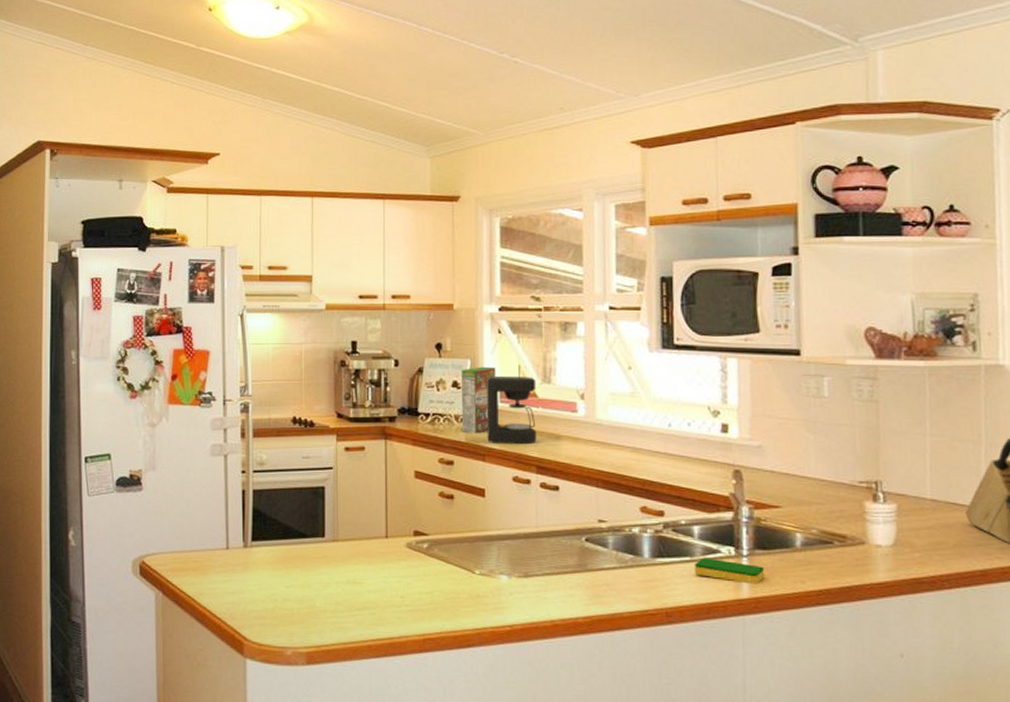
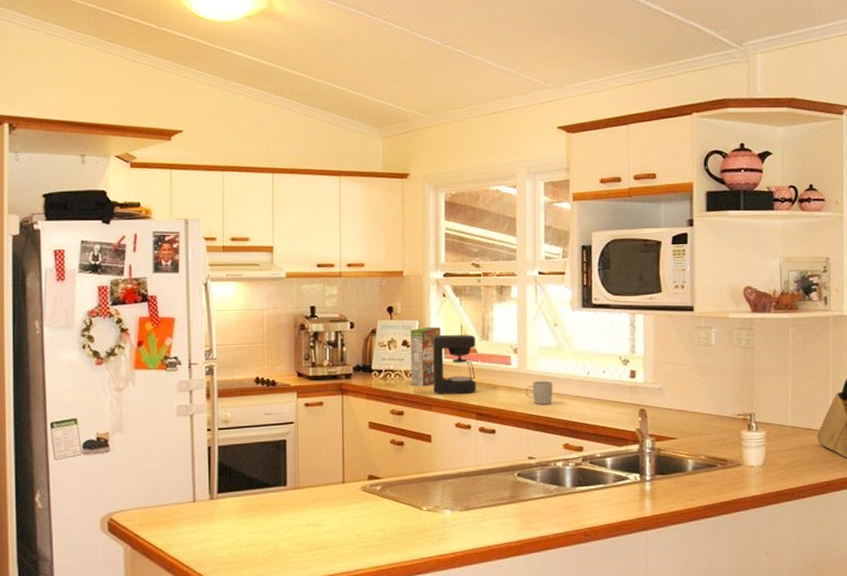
mug: none [594,432,628,460] -> present [525,380,553,405]
dish sponge: present [694,557,765,584] -> none [607,484,664,504]

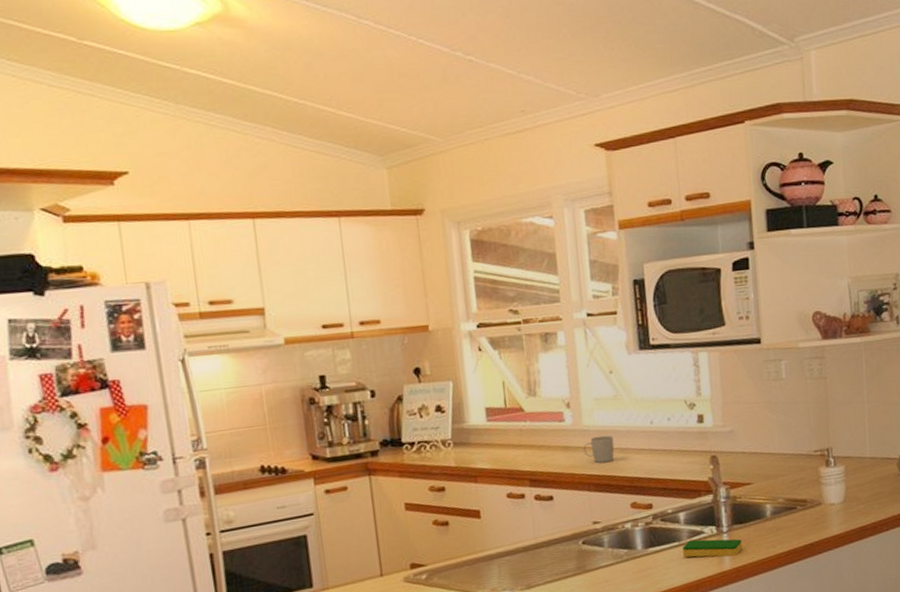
cereal box: present [410,326,441,387] -> none [444,386,480,458]
coffee maker: present [432,334,476,395] -> none [471,392,527,464]
dish sponge: none [607,484,664,504] -> present [682,538,743,558]

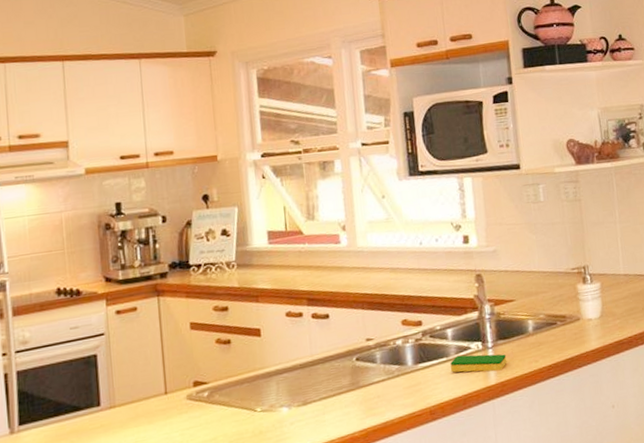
mug: present [583,435,615,464] -> none [357,256,387,283]

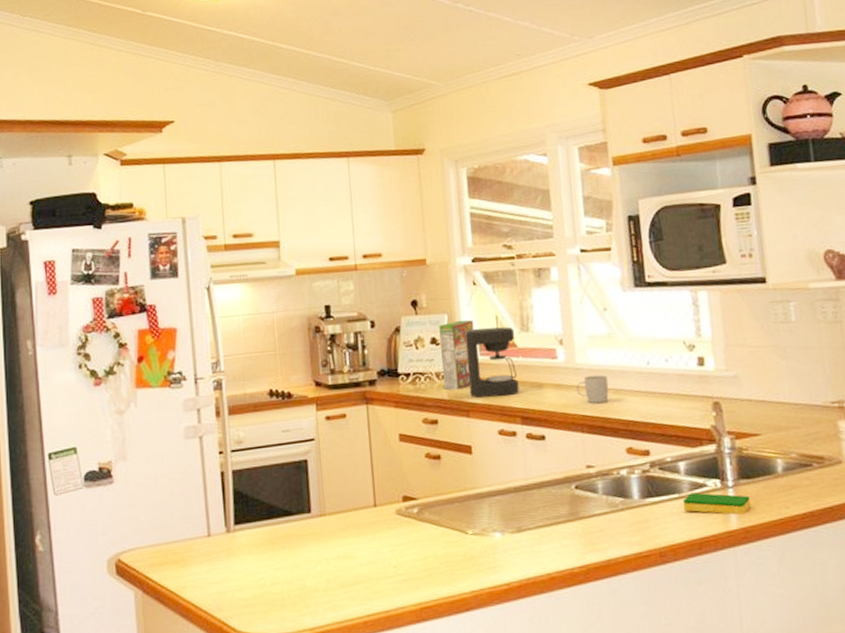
cereal box: none [229,211,263,279] -> present [439,320,474,391]
coffee maker: none [254,216,306,284] -> present [465,326,520,398]
mug: none [357,256,387,283] -> present [576,374,609,404]

